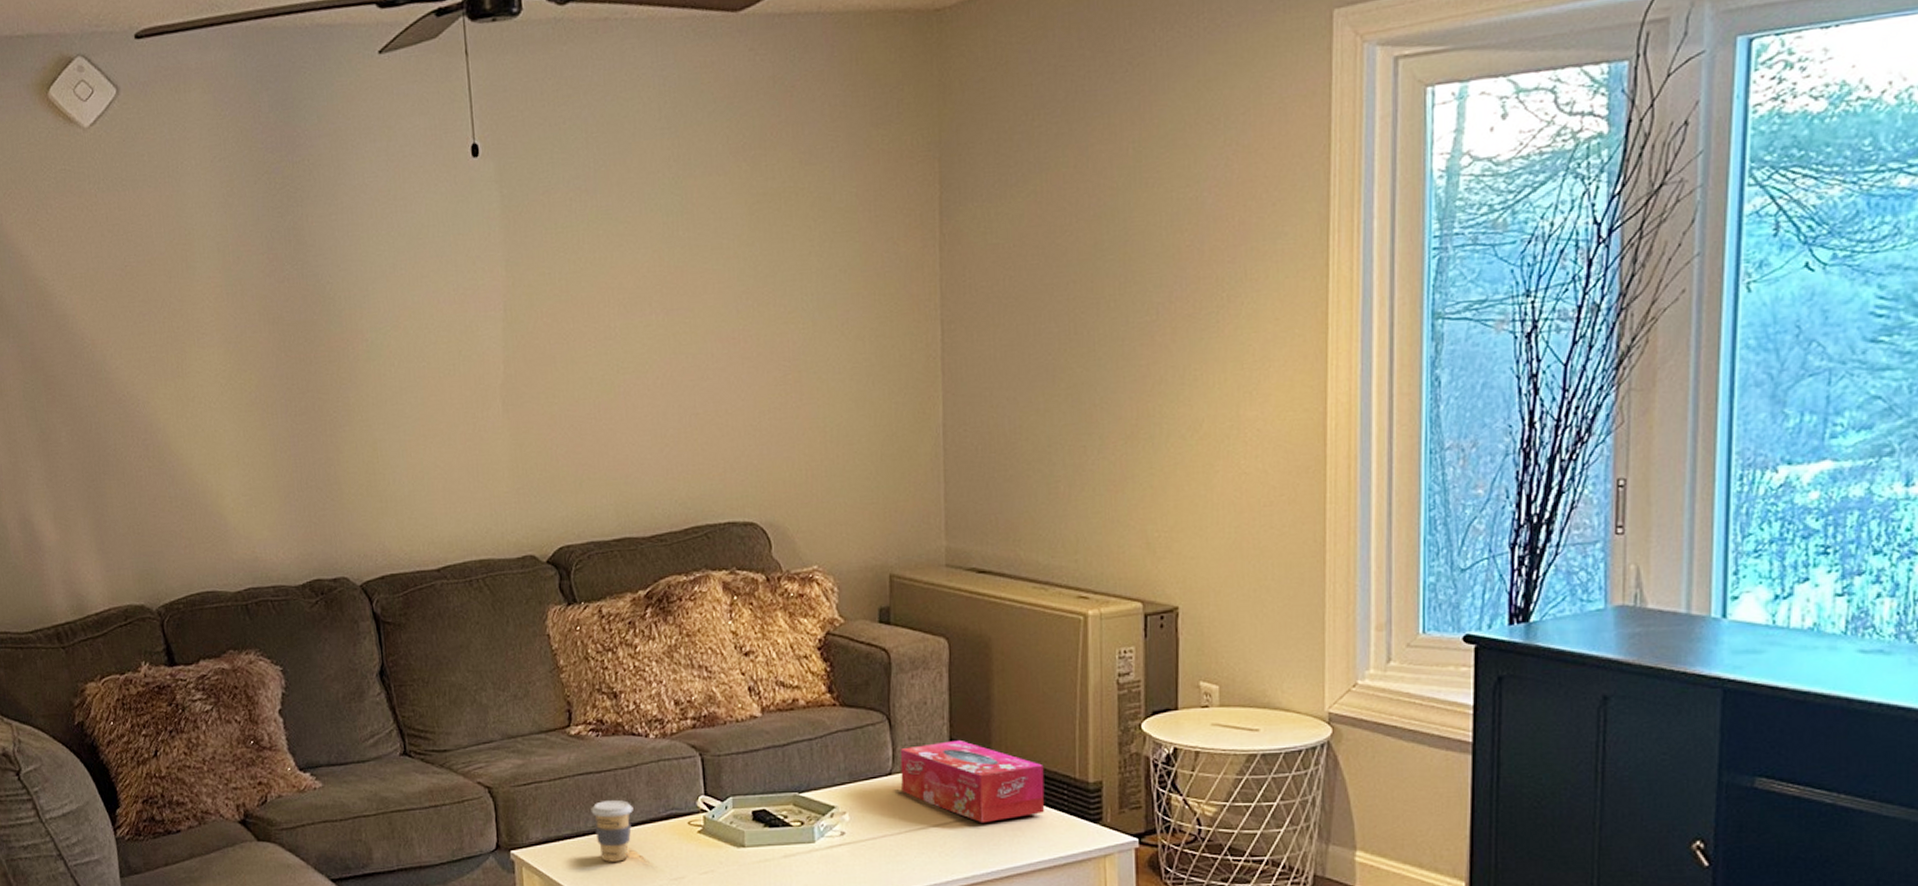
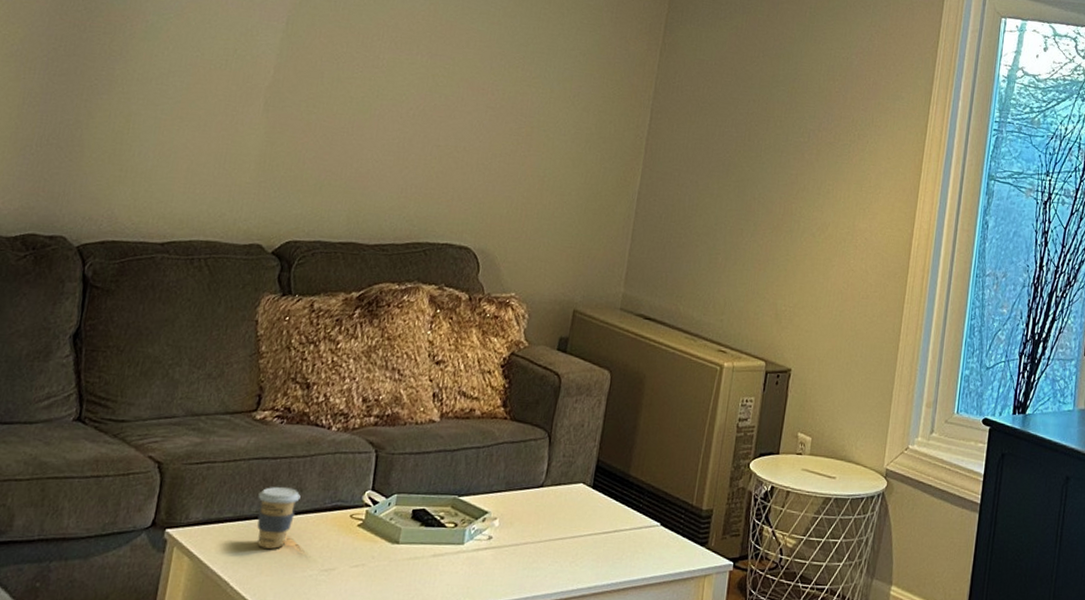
tissue box: present [900,739,1045,824] -> none [549,461,669,539]

